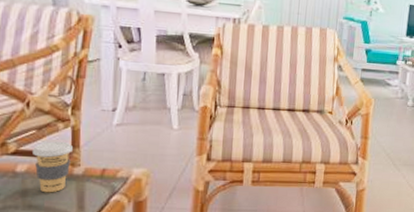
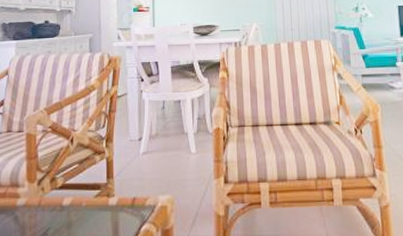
coffee cup: present [31,141,73,193] -> none [75,173,107,225]

